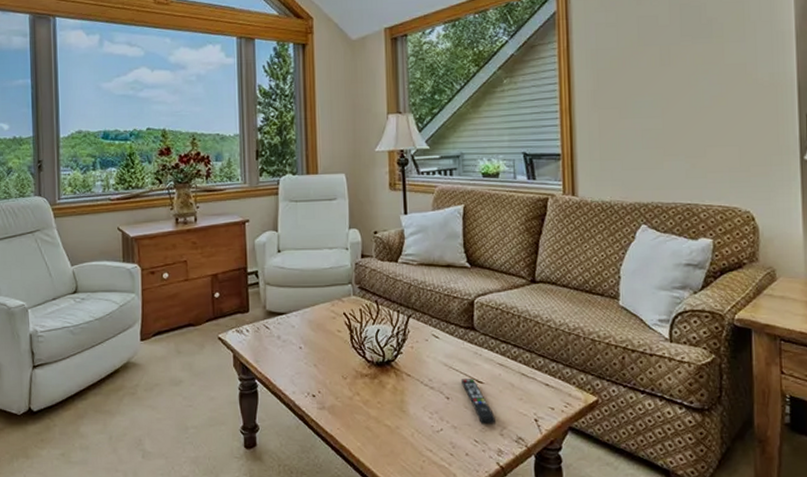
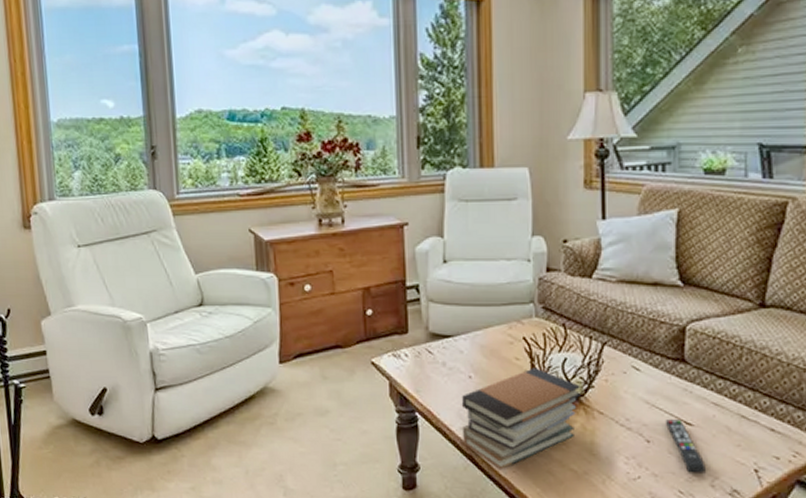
book stack: none [293,338,392,428] -> present [461,368,582,470]

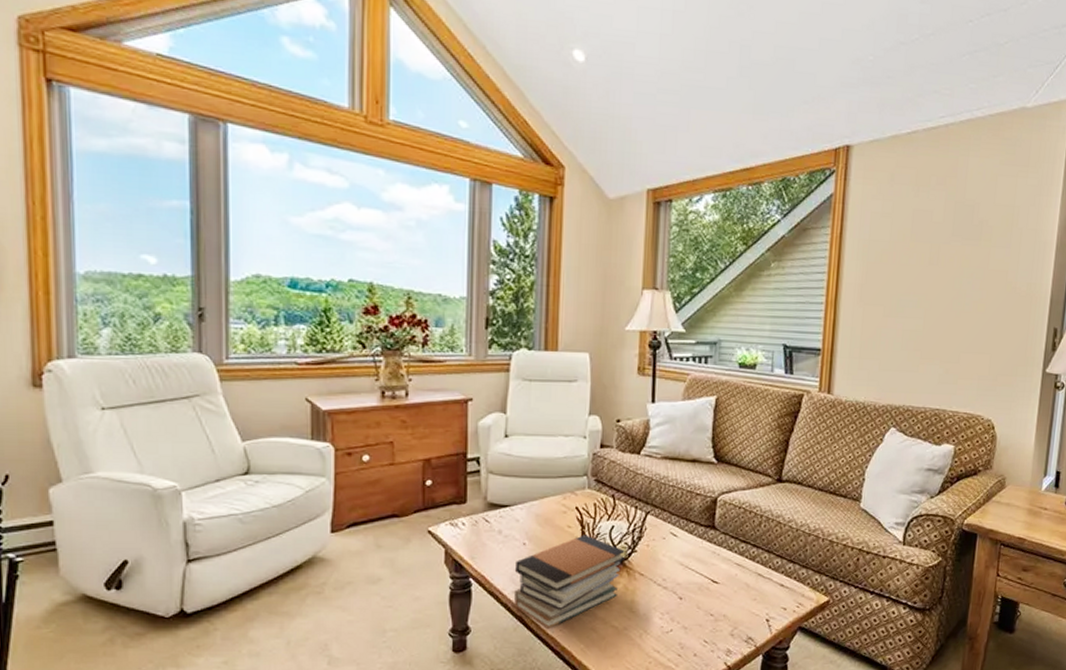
remote control: present [665,419,706,474] -> none [695,579,727,625]

